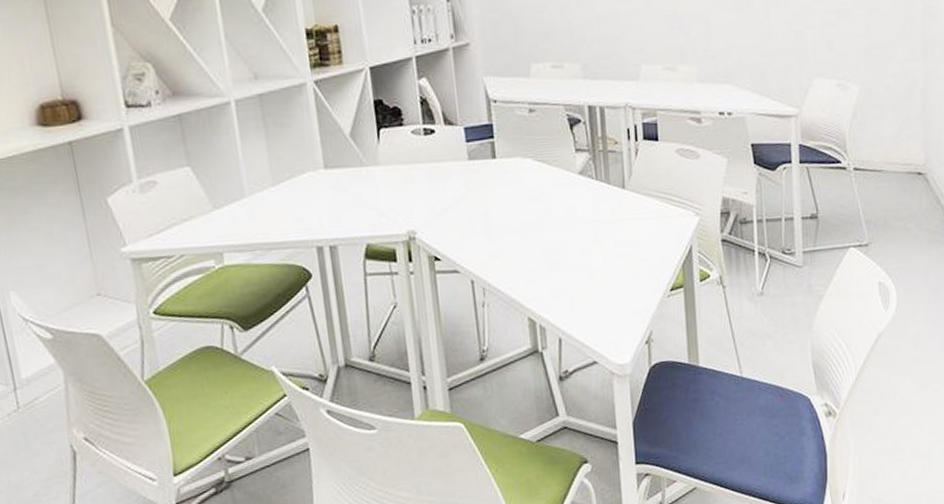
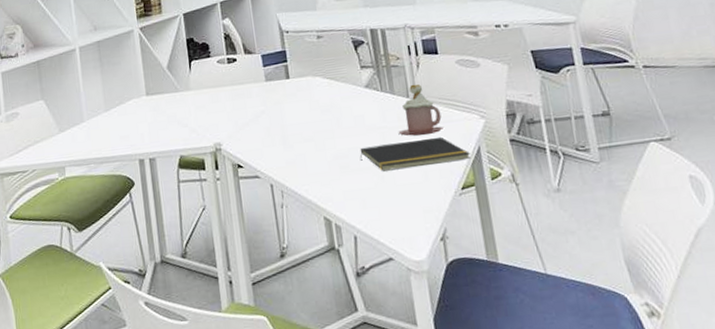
notepad: none [569,233,682,269] -> present [360,136,471,172]
mug: none [611,173,657,232] -> present [398,84,443,136]

